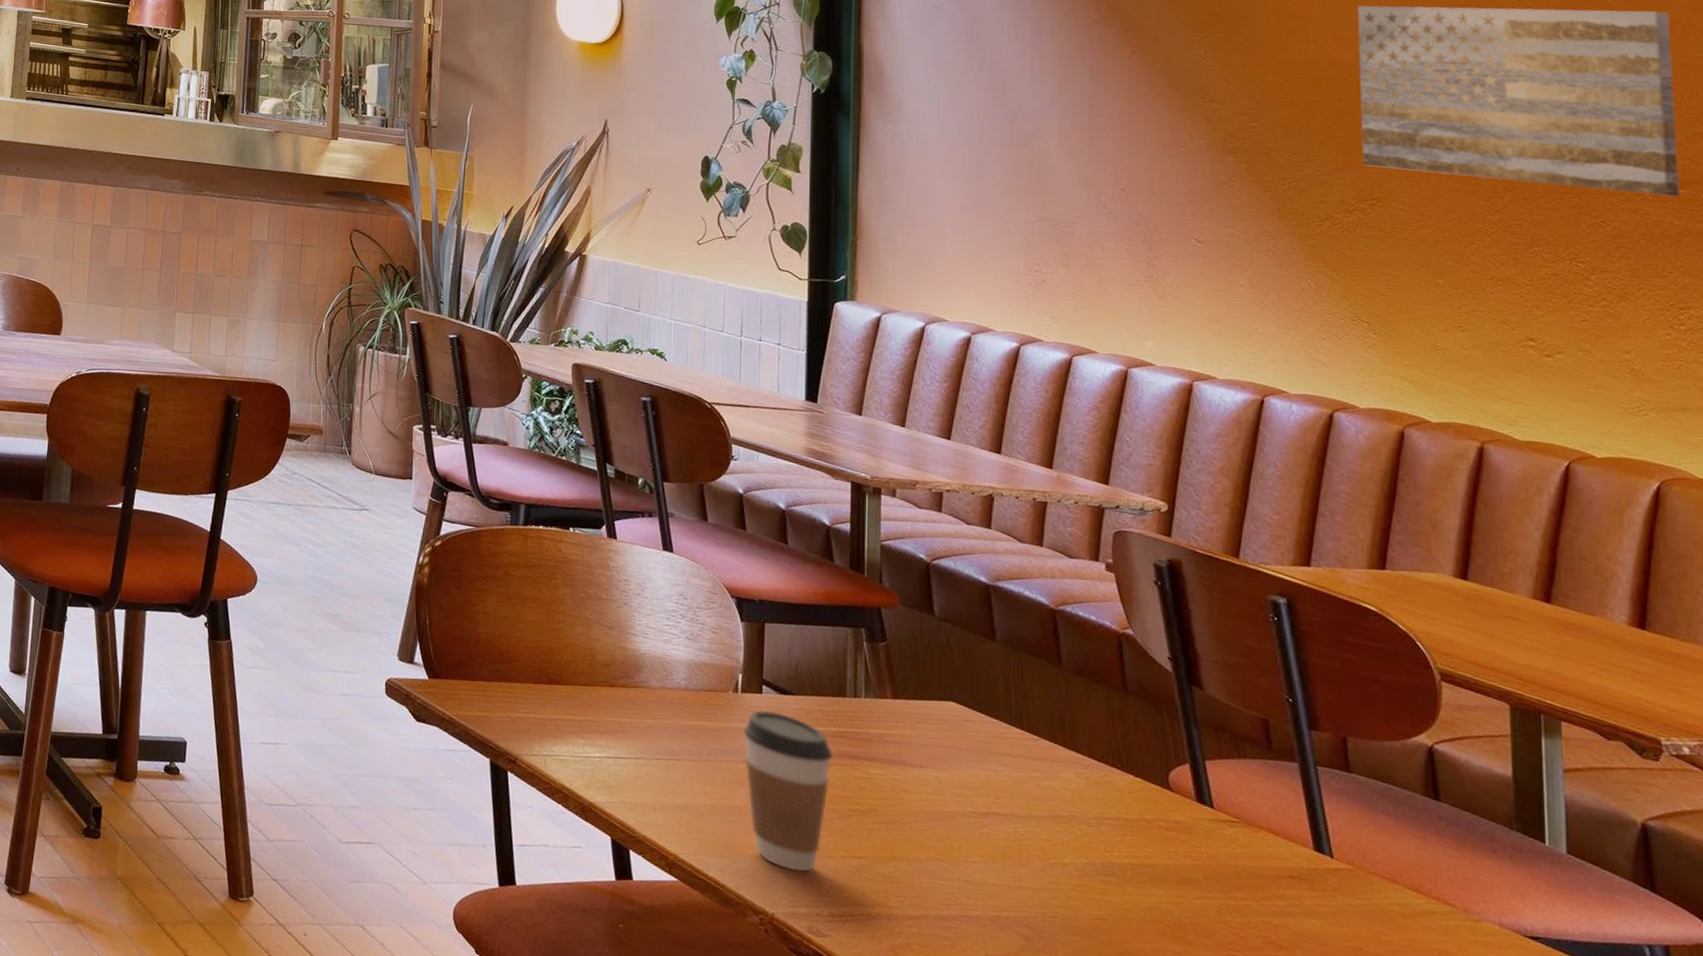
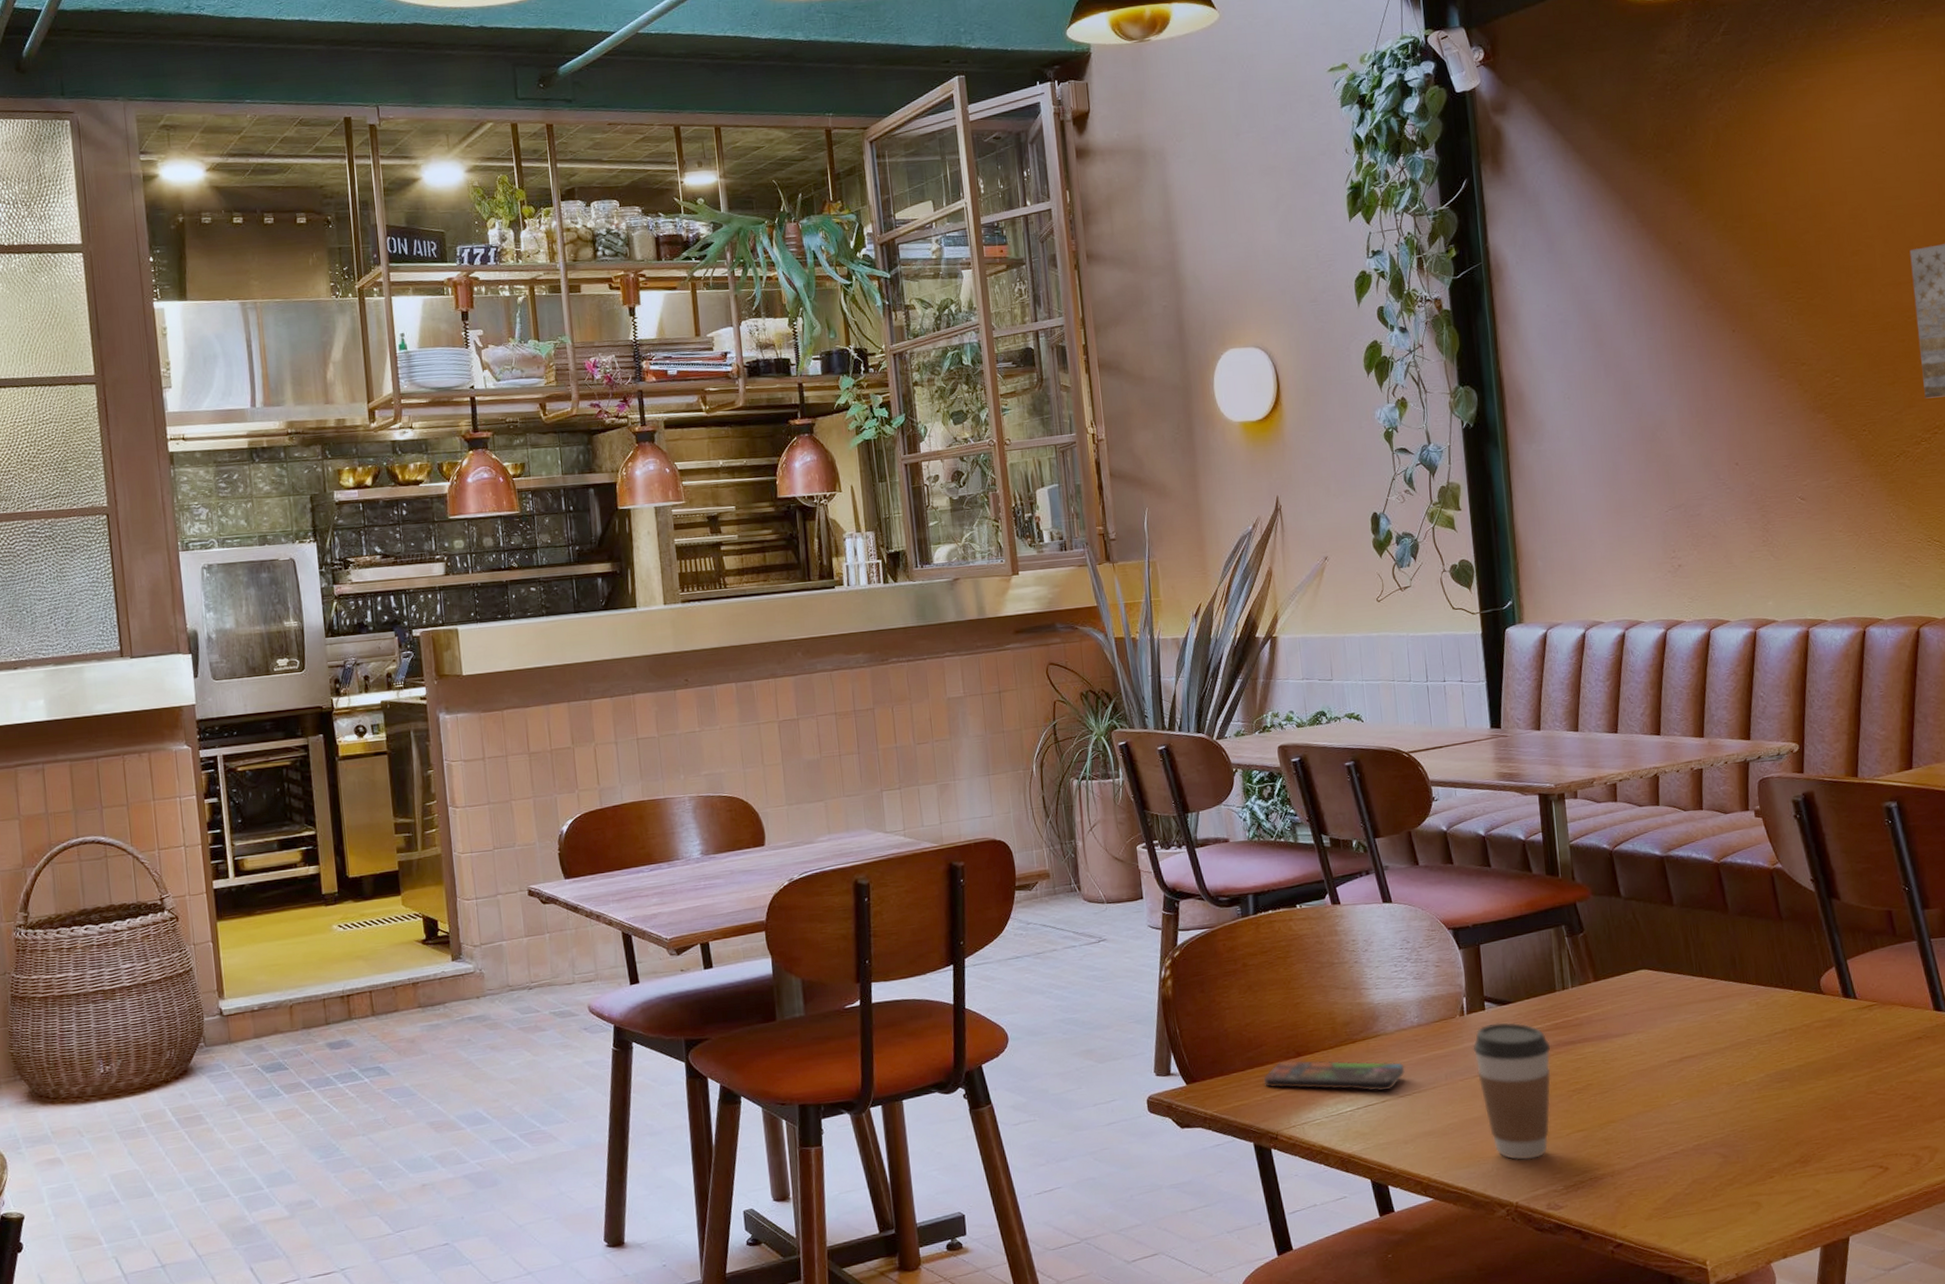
smartphone: none [510,683,664,749] -> present [1264,1060,1405,1092]

